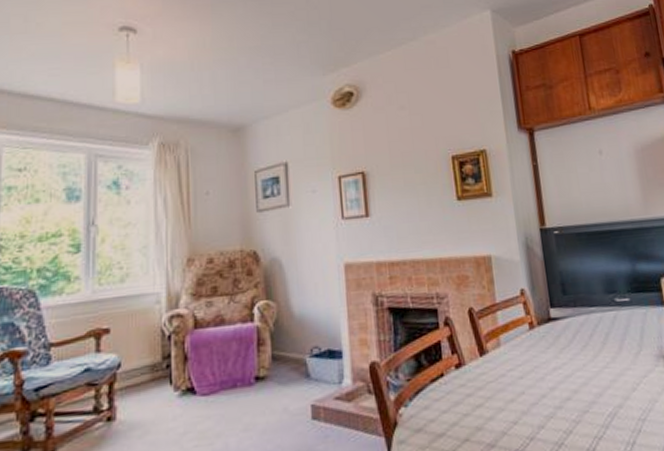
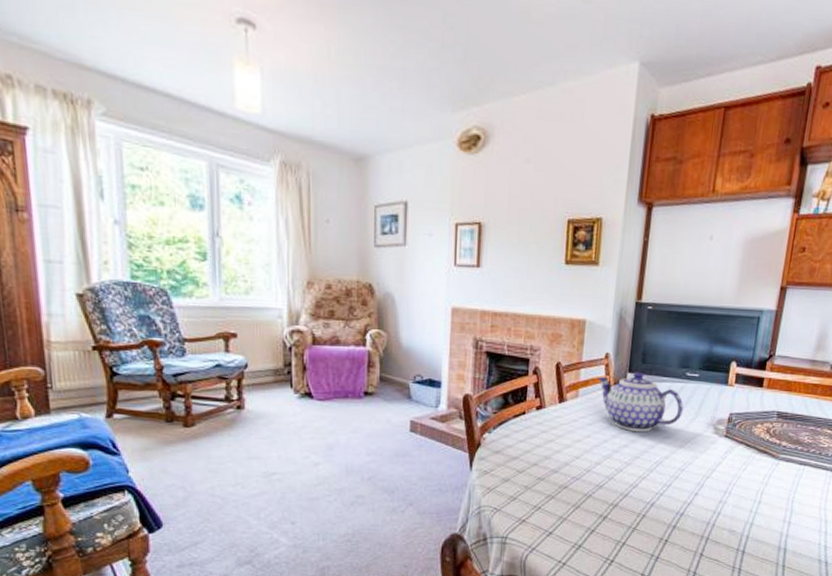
teapot: none [517,305,624,379] -> present [597,372,684,433]

